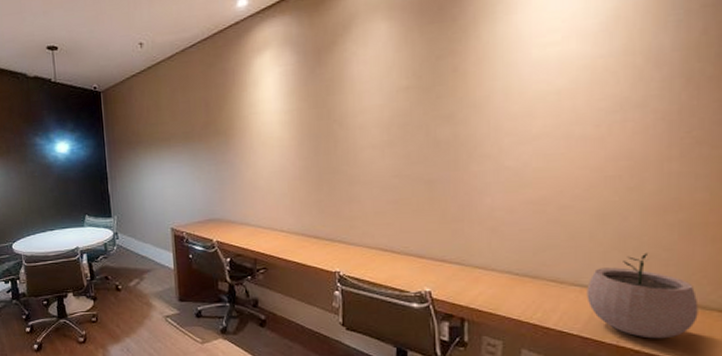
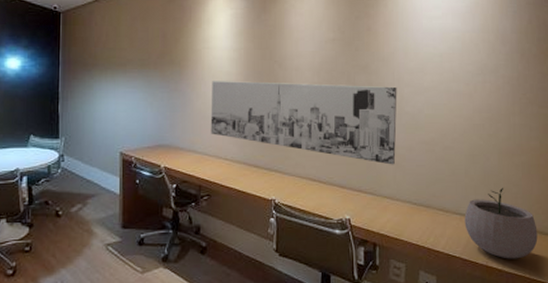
wall art: none [262,137,494,231] -> present [210,81,397,165]

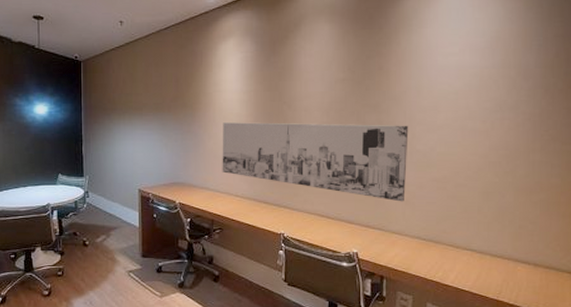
plant pot: present [464,187,538,259] -> none [475,224,554,295]

